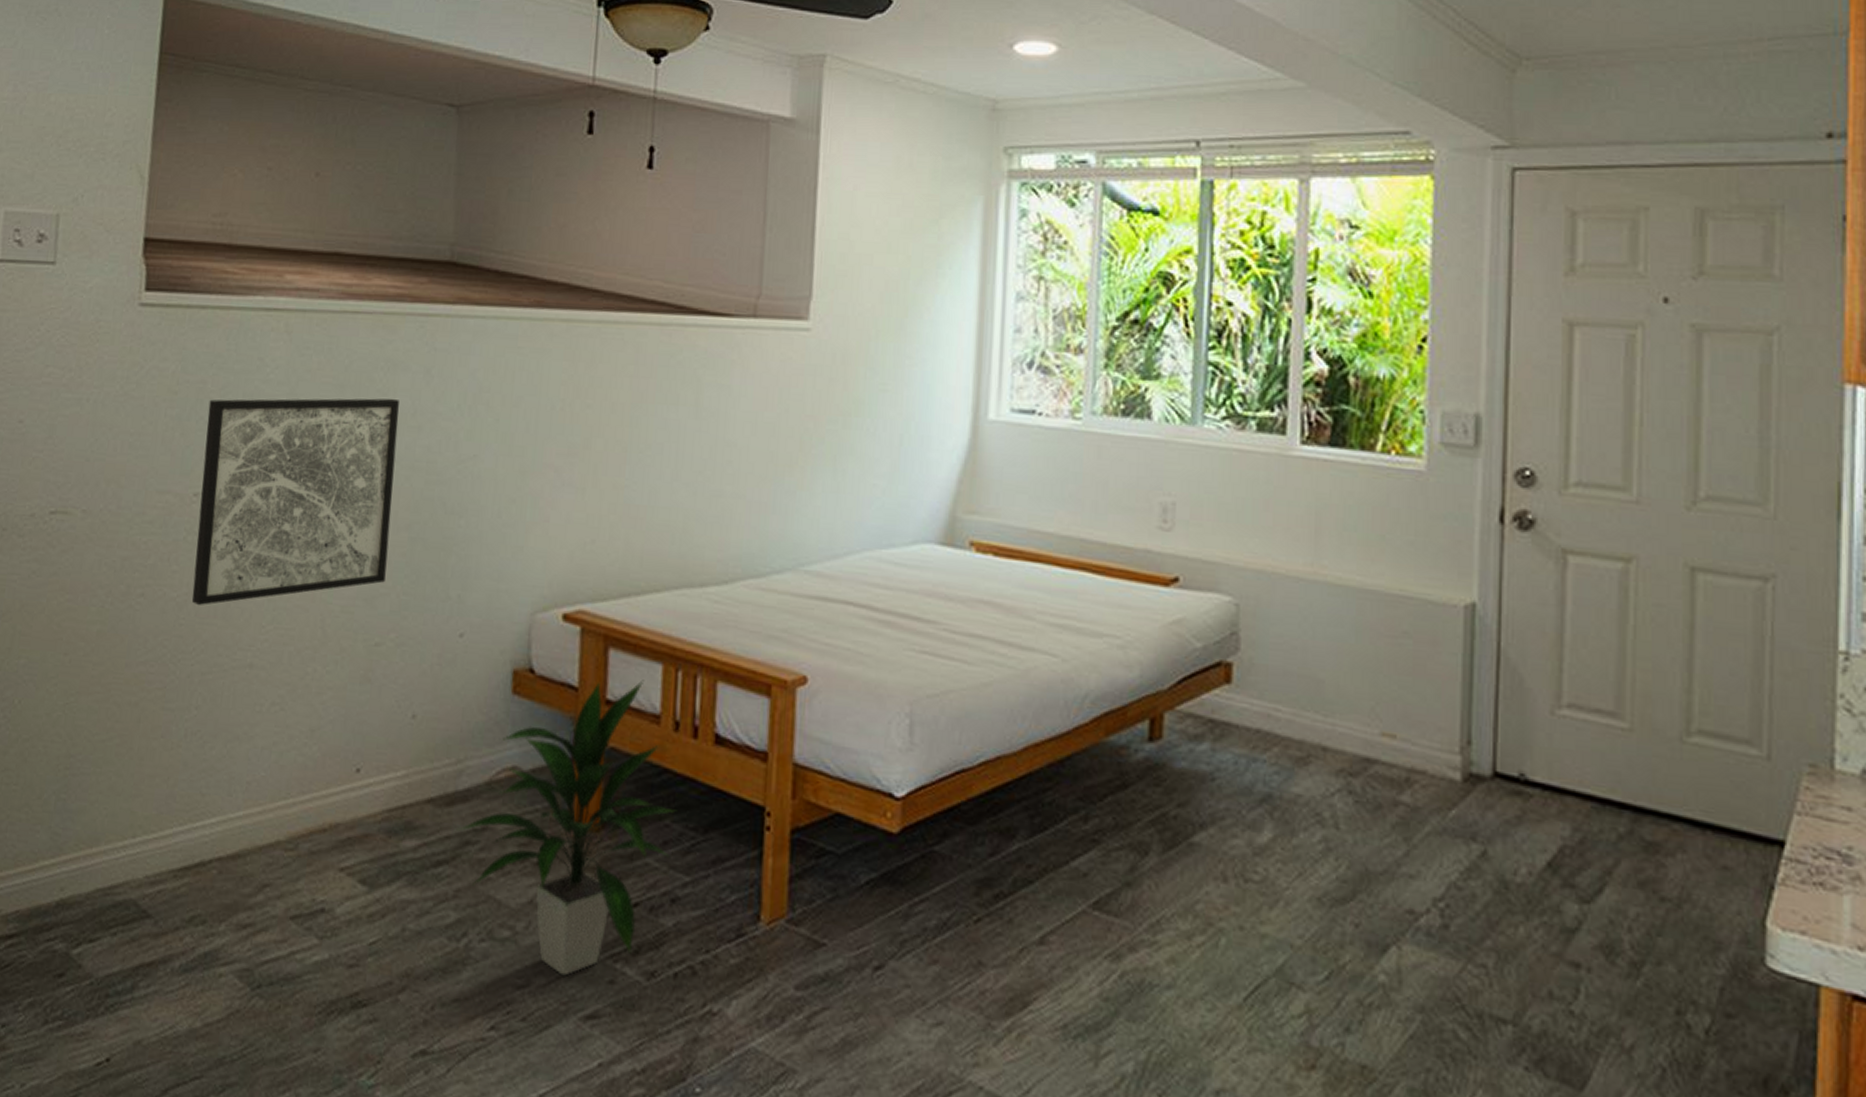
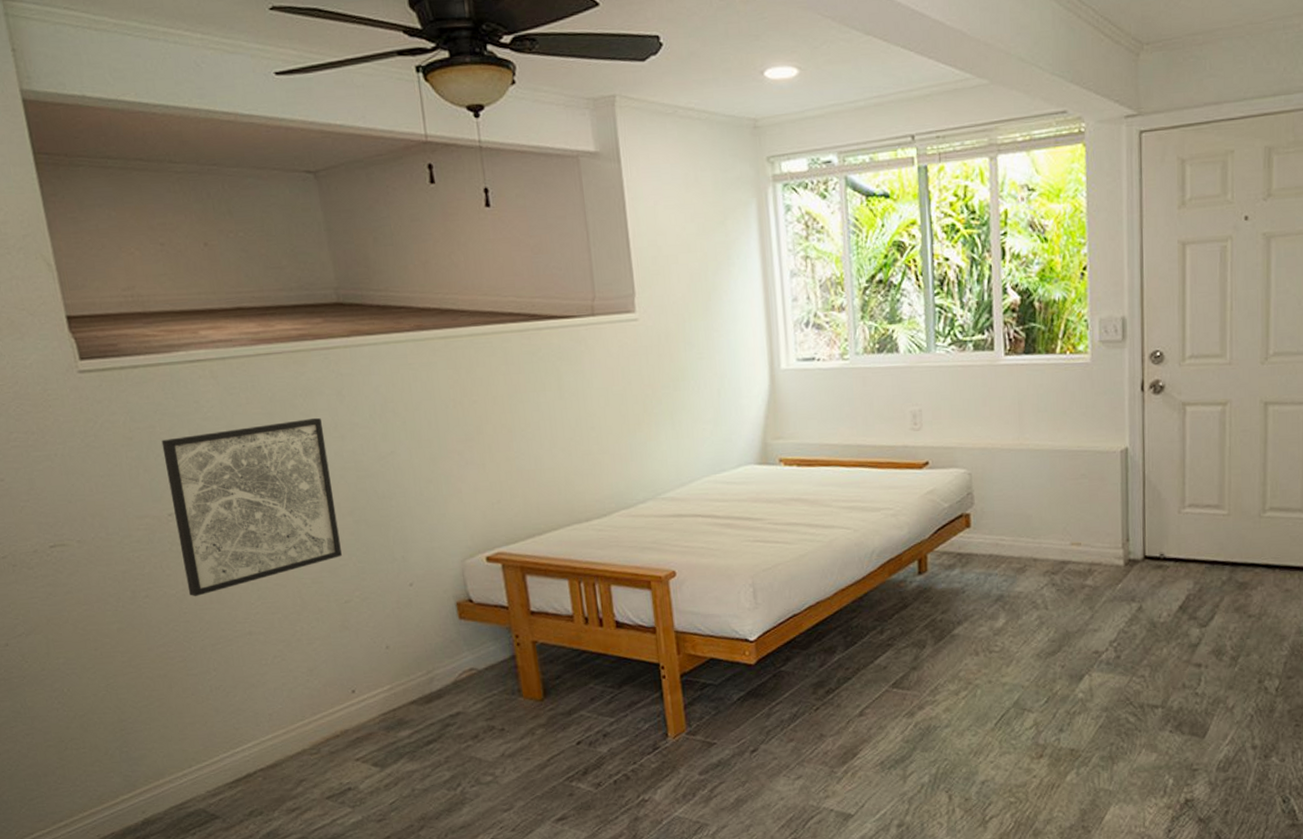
indoor plant: present [456,679,676,976] -> none [437,593,597,797]

